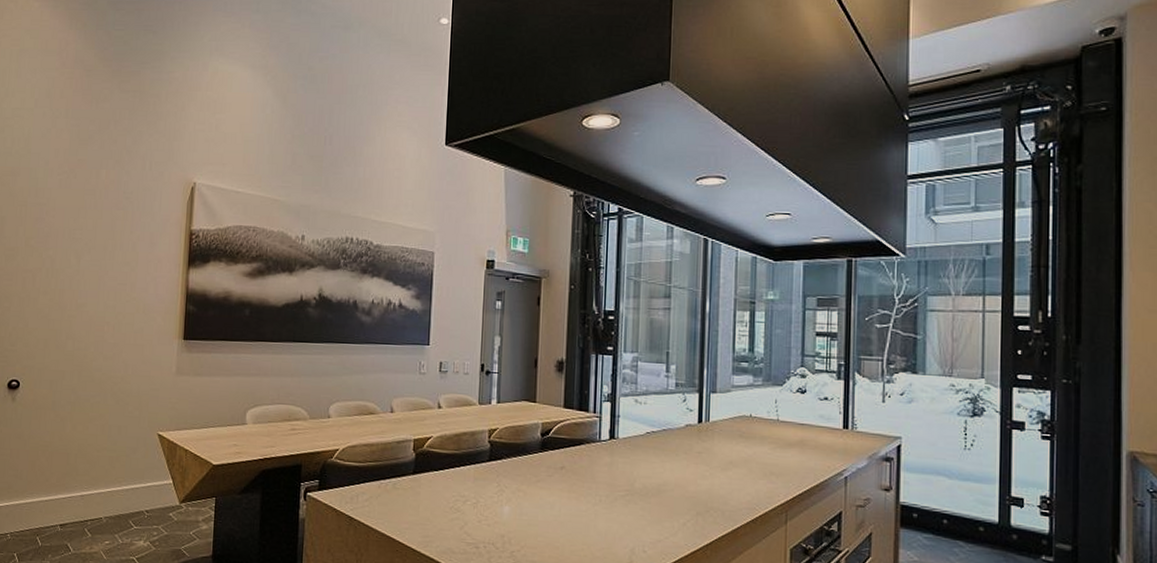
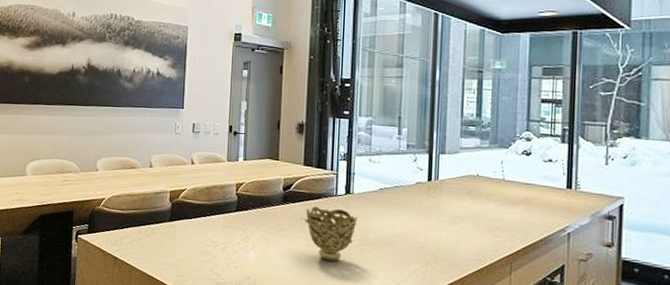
decorative bowl: none [564,454,623,515] -> present [304,206,358,262]

